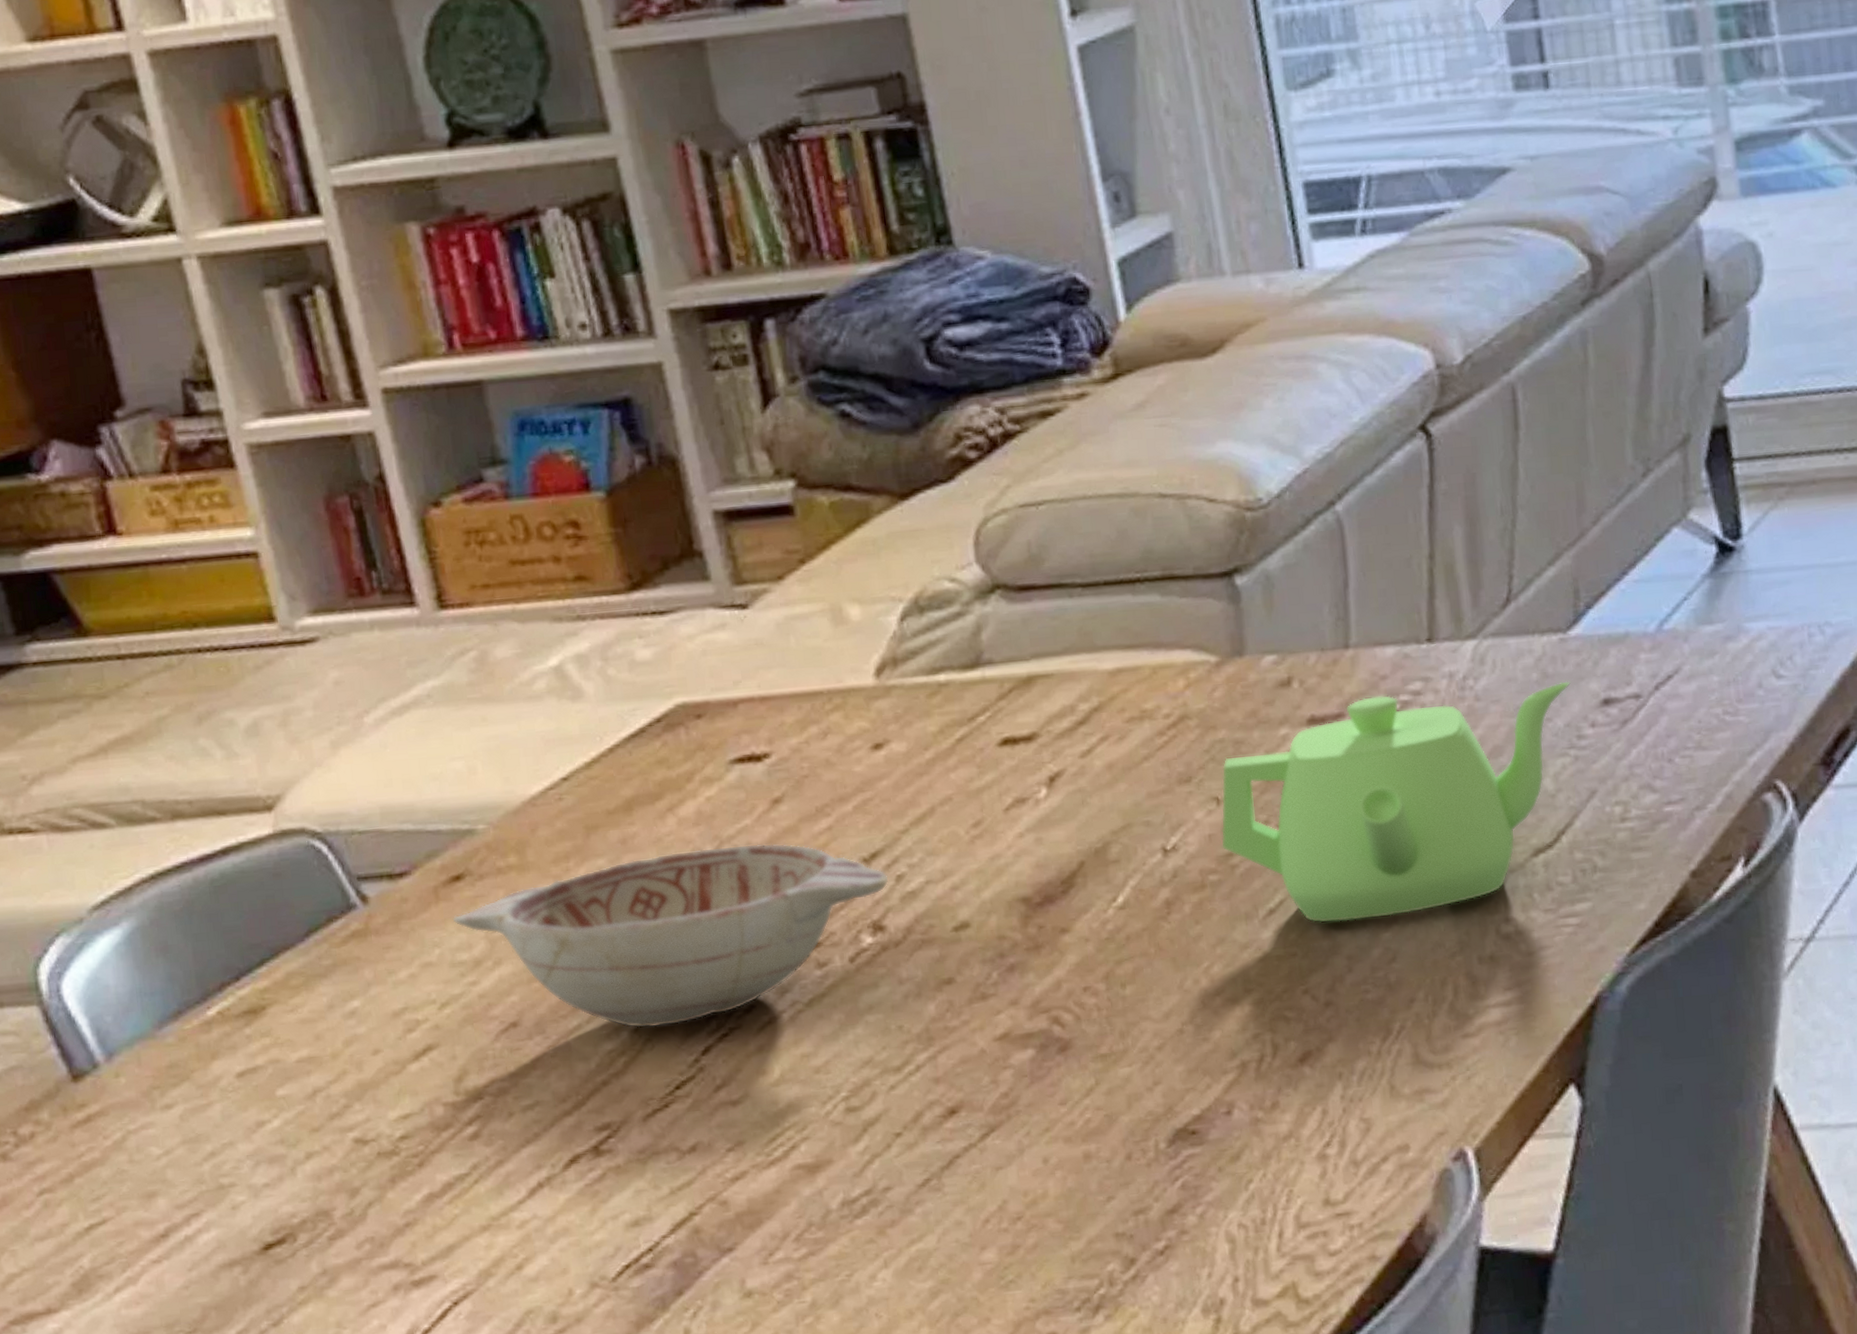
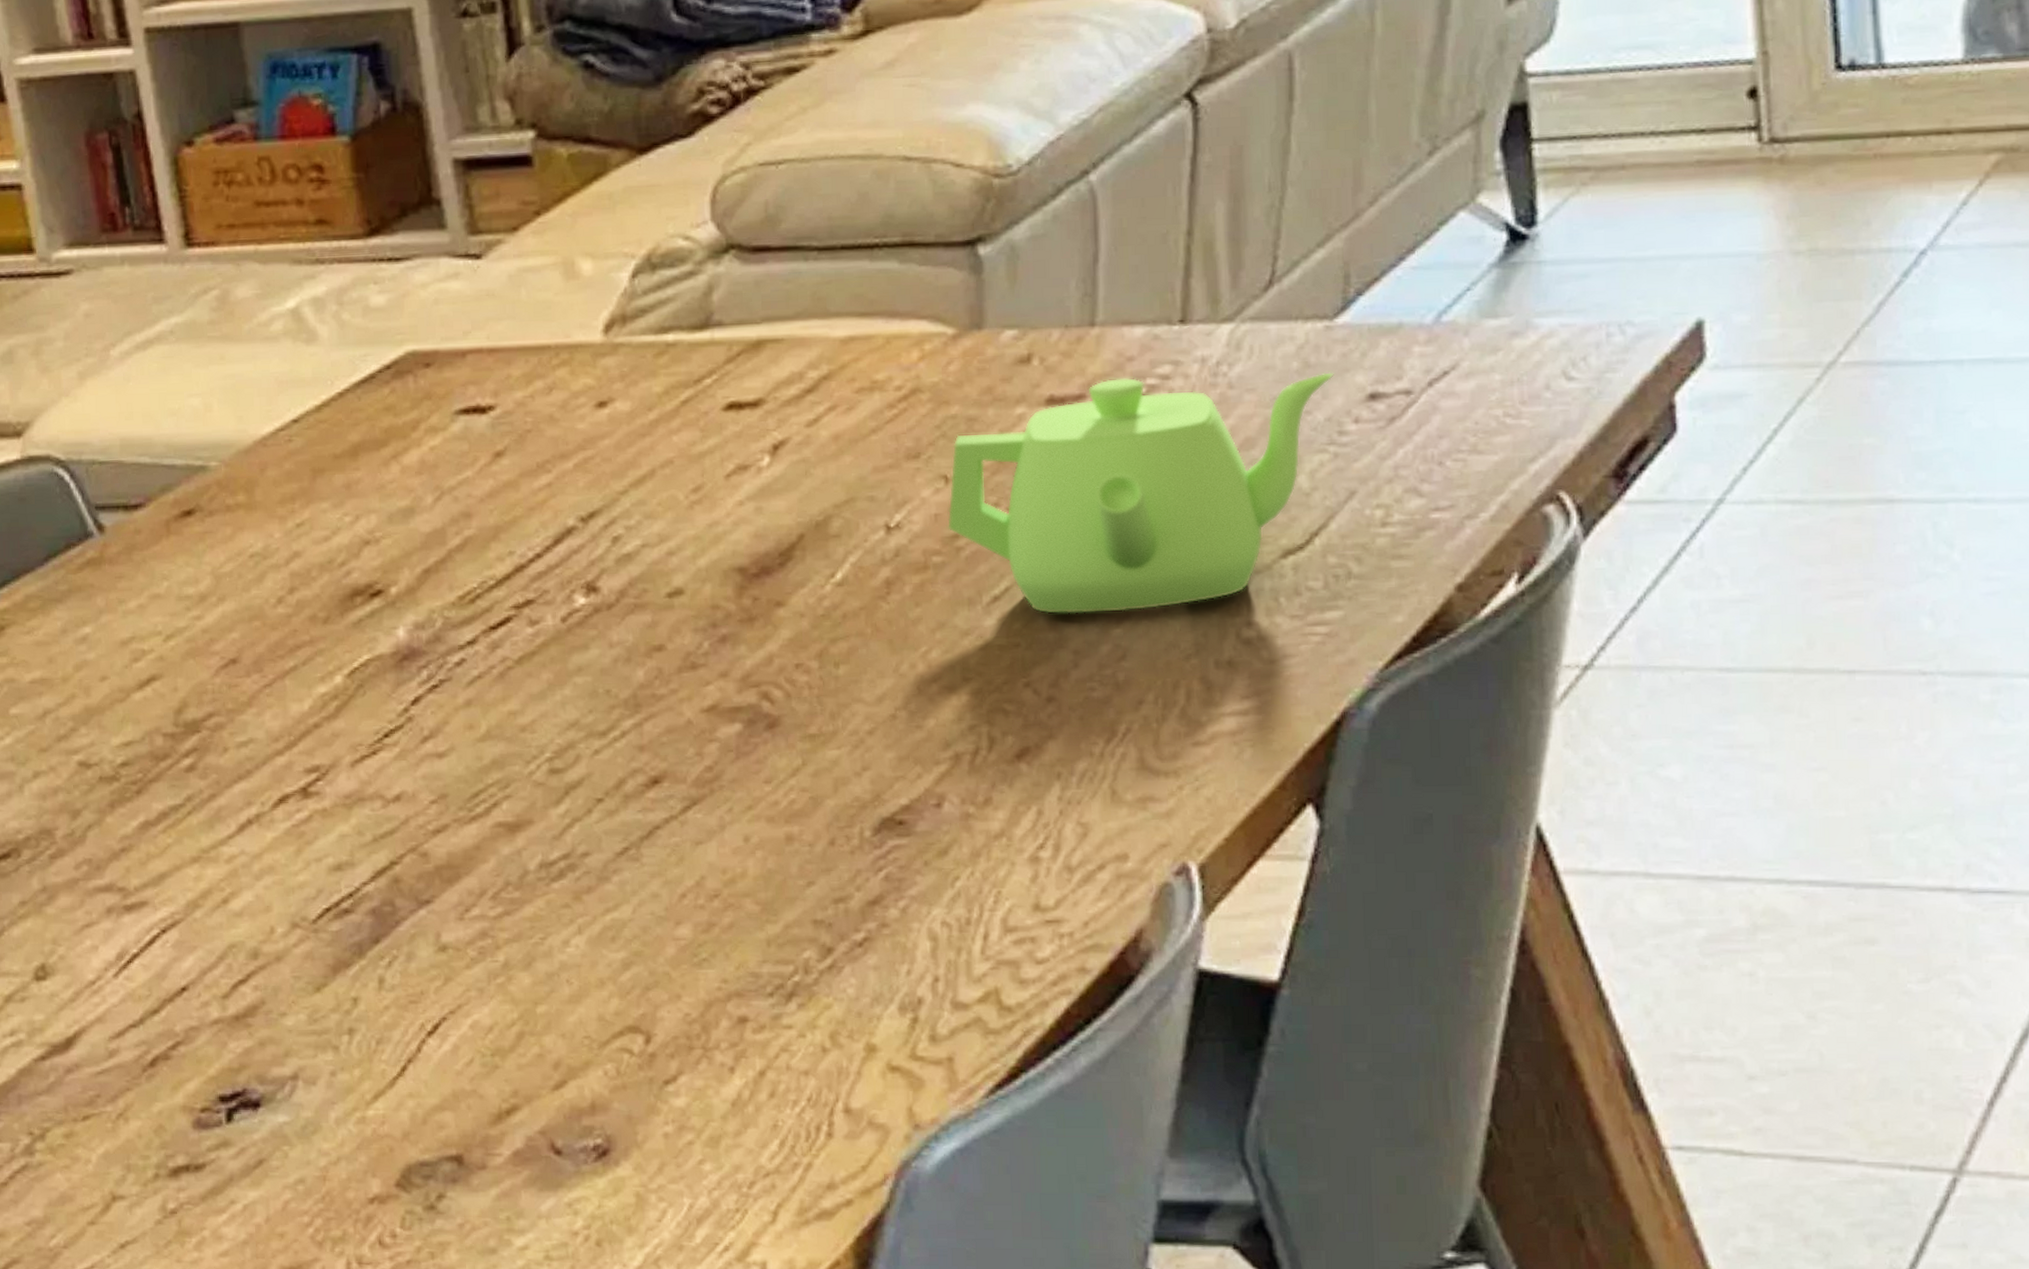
decorative bowl: present [452,843,889,1029] -> none [181,496,605,674]

